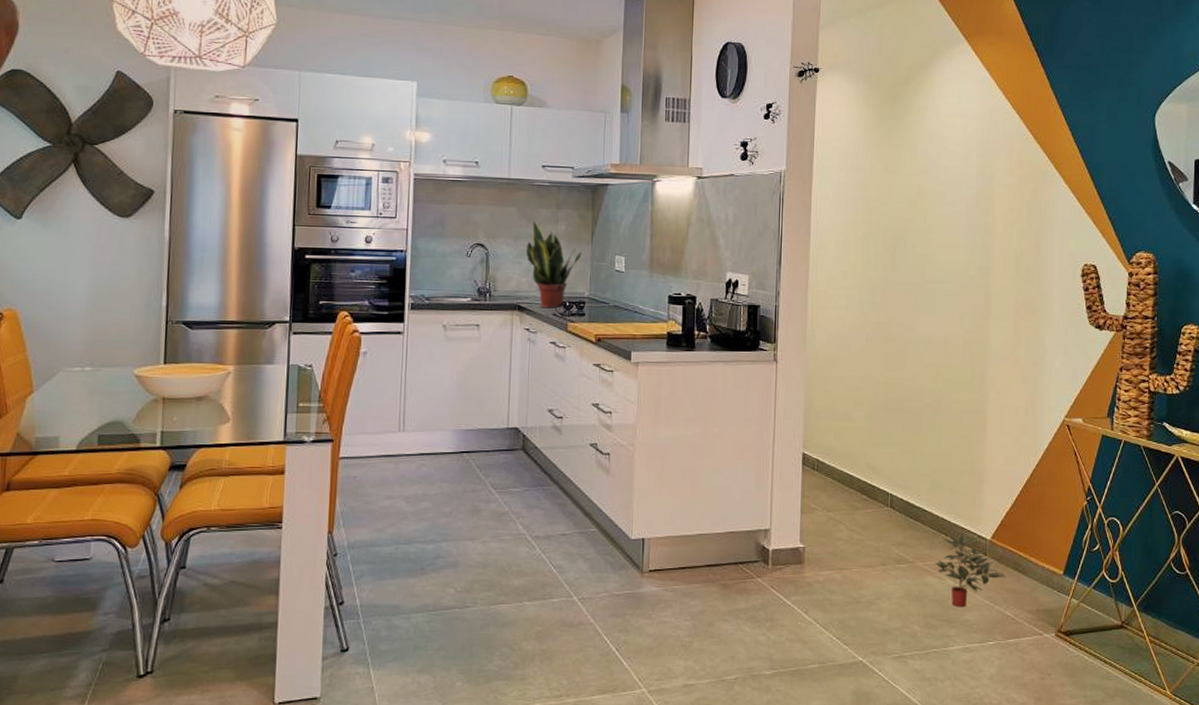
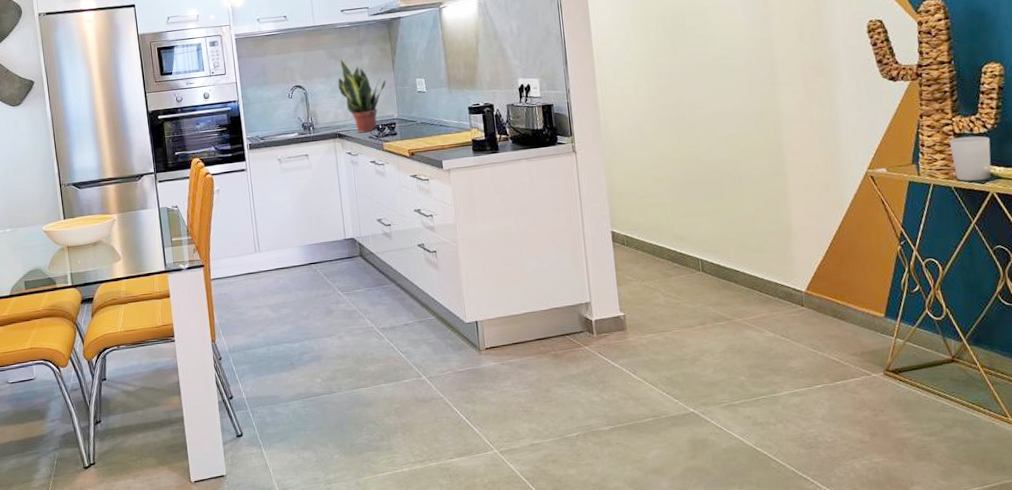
potted plant: present [935,534,1007,608] -> none [753,289,827,356]
candle holder: none [1143,395,1181,443] -> present [948,136,992,182]

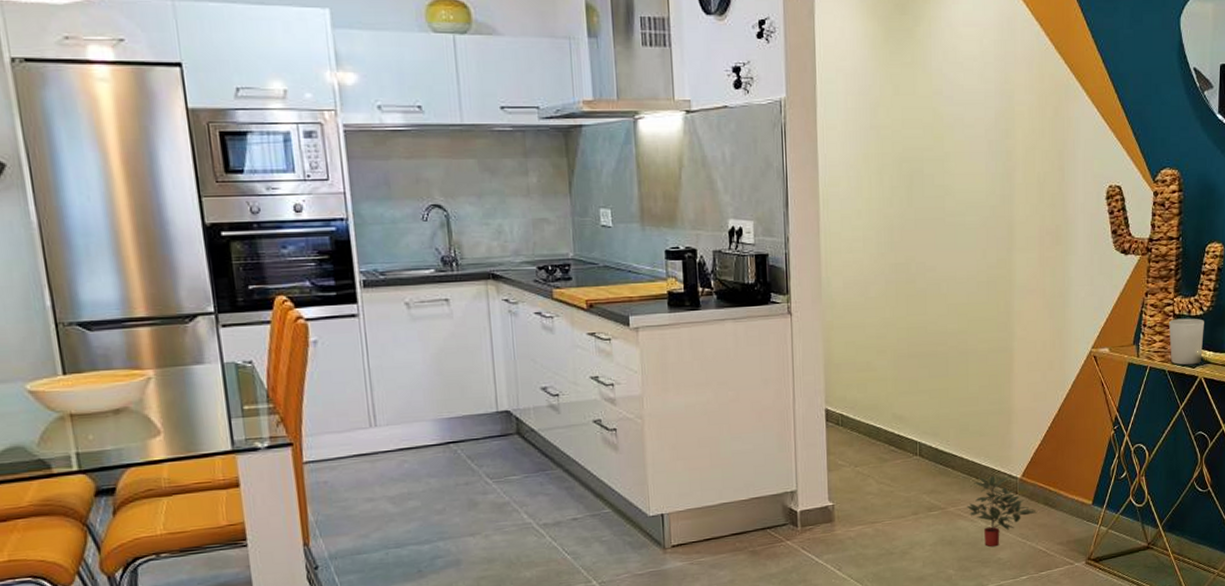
potted plant: present [337,59,387,133] -> none [492,174,560,275]
potted plant: none [753,289,827,356] -> present [967,475,1038,547]

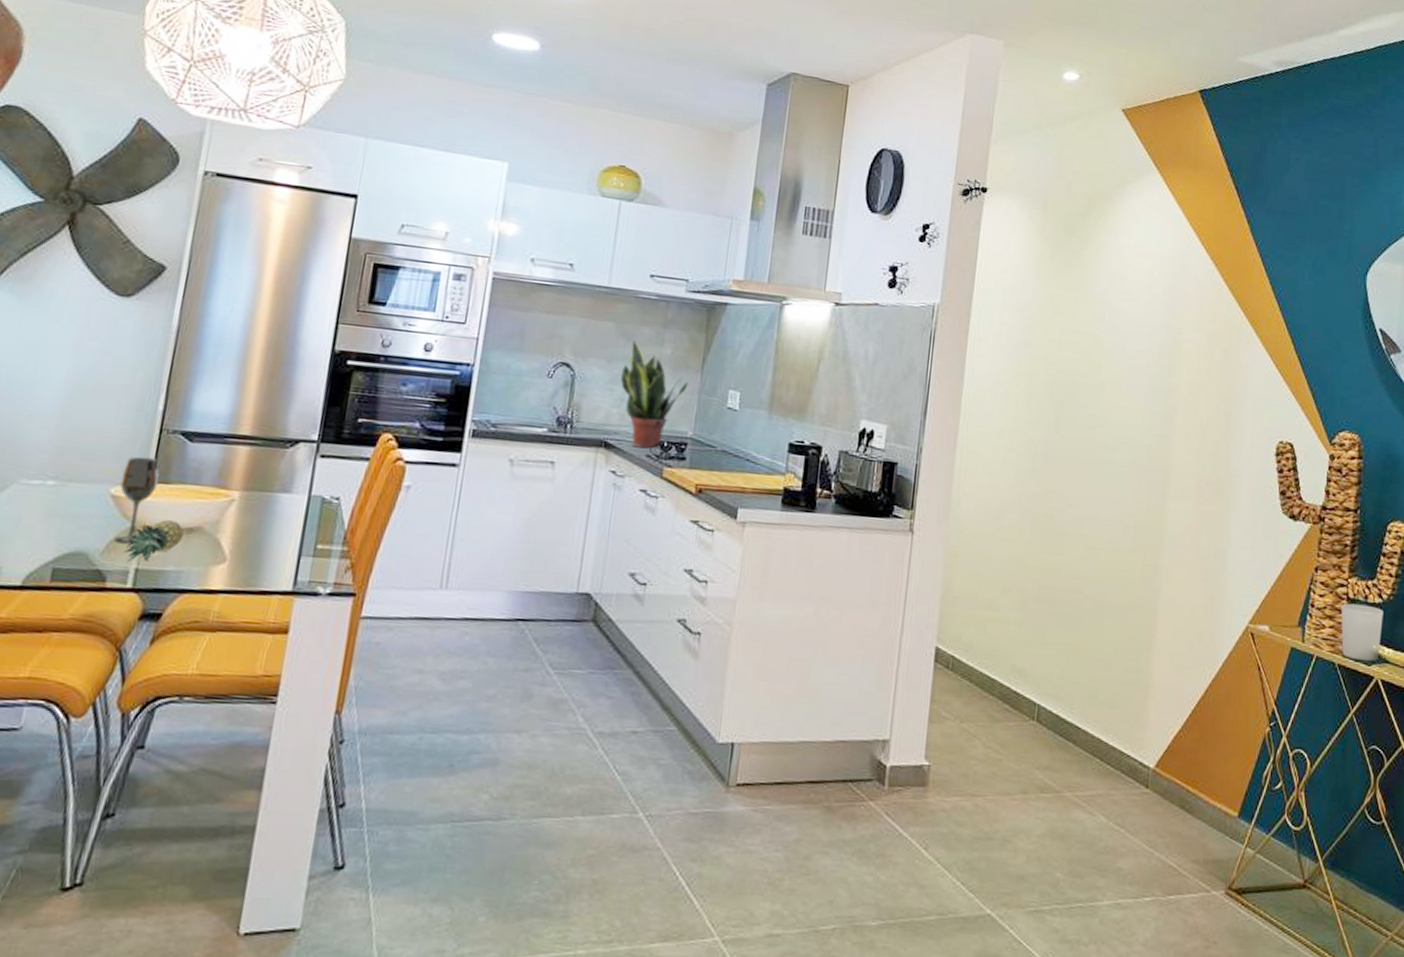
wine glass: none [31,351,72,433] -> present [113,456,159,544]
fruit: none [59,405,112,448] -> present [124,520,184,562]
potted plant: none [492,174,560,275] -> present [620,341,689,449]
potted plant: present [967,475,1038,547] -> none [1086,759,1171,852]

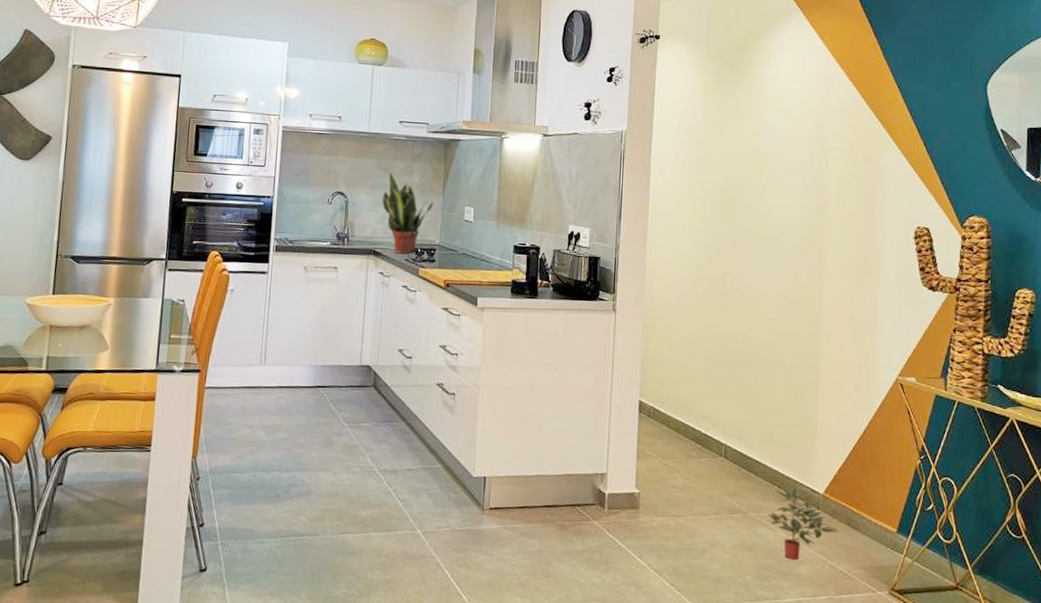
wine glass: present [113,456,159,544] -> none [31,275,58,339]
fruit: present [124,520,184,562] -> none [38,320,78,351]
potted plant: none [1086,759,1171,852] -> present [768,487,840,560]
candle holder: present [1340,603,1383,662] -> none [977,357,1015,406]

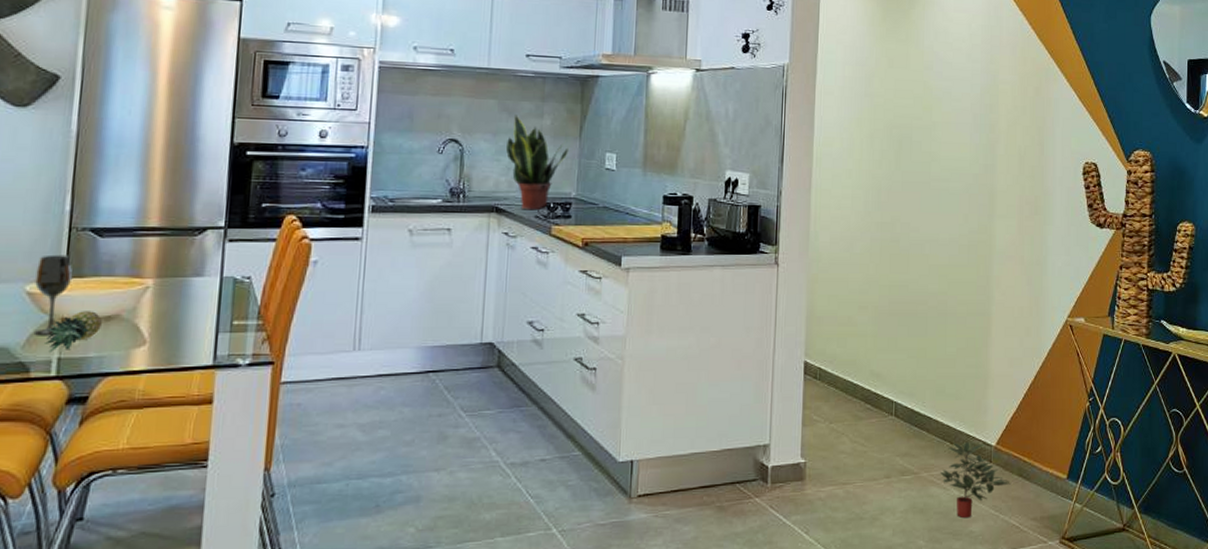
wine glass: none [31,275,58,339] -> present [33,254,73,336]
fruit: none [38,320,78,351] -> present [45,311,102,352]

